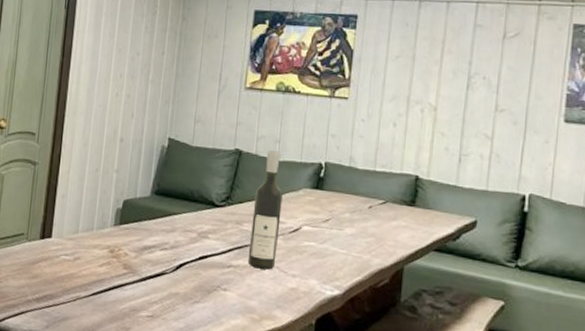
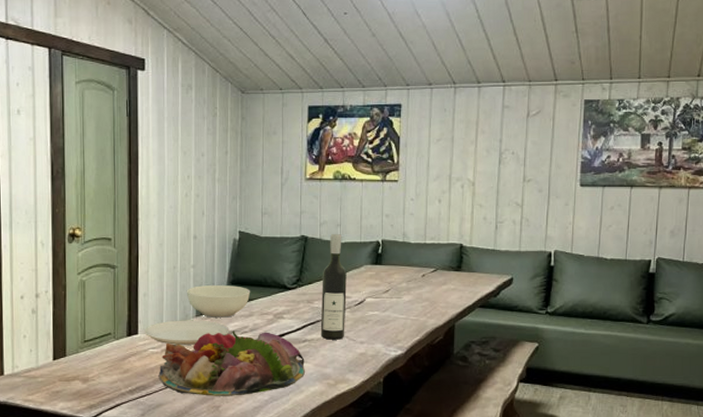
plate: none [58,227,149,257] -> present [144,320,230,345]
platter: none [68,245,228,320] -> present [158,331,305,396]
bowl: none [106,192,175,231] -> present [186,285,251,318]

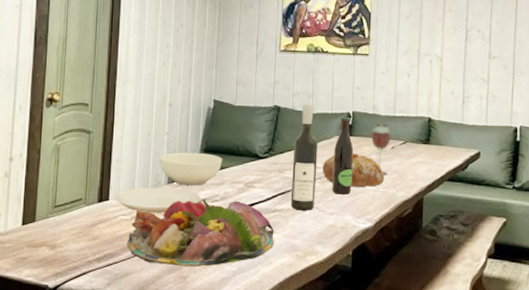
bread: none [351,282,415,315] -> present [322,153,385,187]
bottle: none [362,245,384,323] -> present [332,116,354,195]
wineglass: none [402,251,422,303] -> present [371,123,391,175]

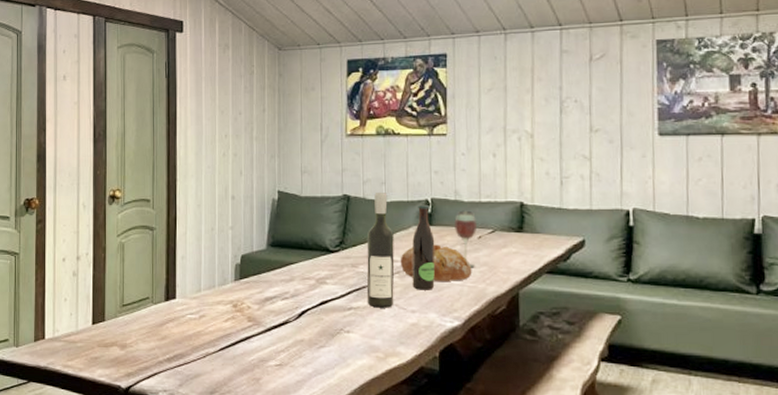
plate: present [115,187,200,212] -> none [182,284,270,311]
platter: present [127,199,274,267] -> none [196,296,351,368]
bowl: present [159,153,223,185] -> none [224,248,291,282]

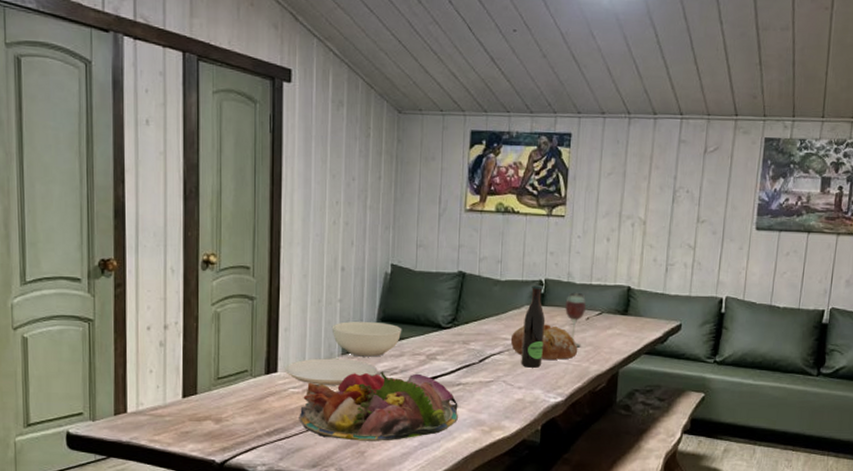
plate: none [182,284,270,311] -> present [285,358,378,385]
platter: none [196,296,351,368] -> present [299,371,458,441]
bowl: none [224,248,291,282] -> present [331,321,402,357]
bottle: present [366,193,395,308] -> none [476,271,506,384]

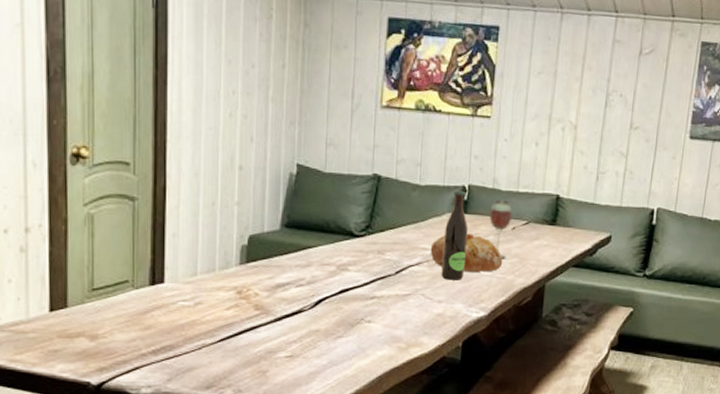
plate: present [285,358,378,385] -> none [173,267,282,298]
platter: present [299,371,458,441] -> none [190,283,372,360]
bowl: present [331,321,402,357] -> none [228,227,310,267]

